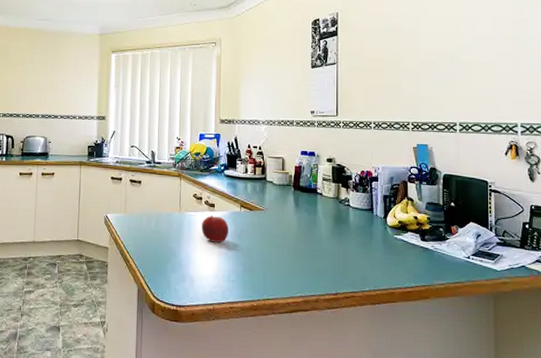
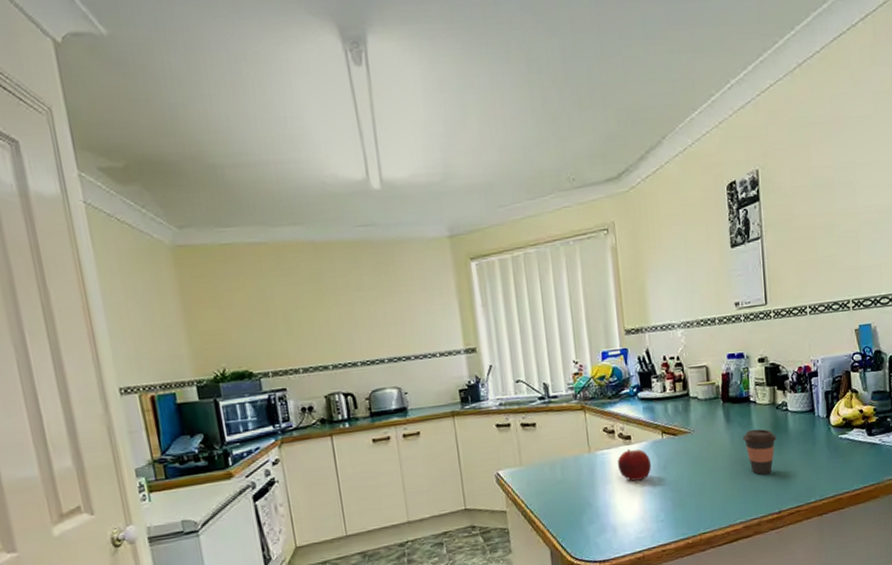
coffee cup: none [308,216,339,259] -> present [742,429,777,475]

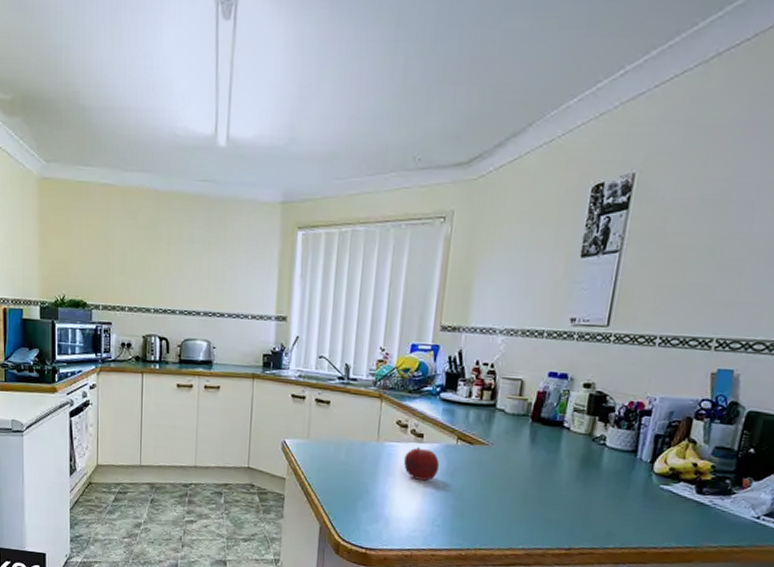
coffee cup: present [742,429,777,475] -> none [545,456,586,507]

